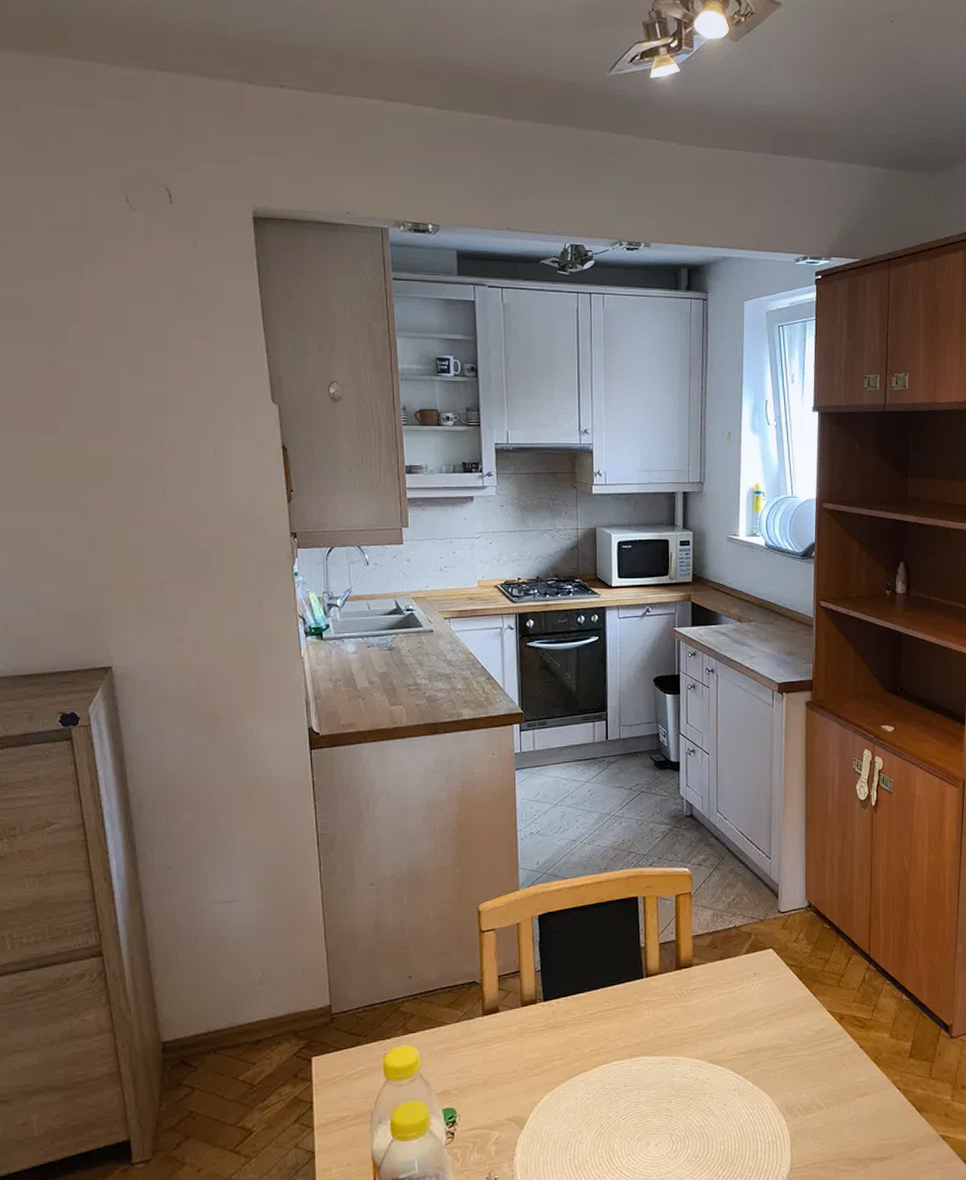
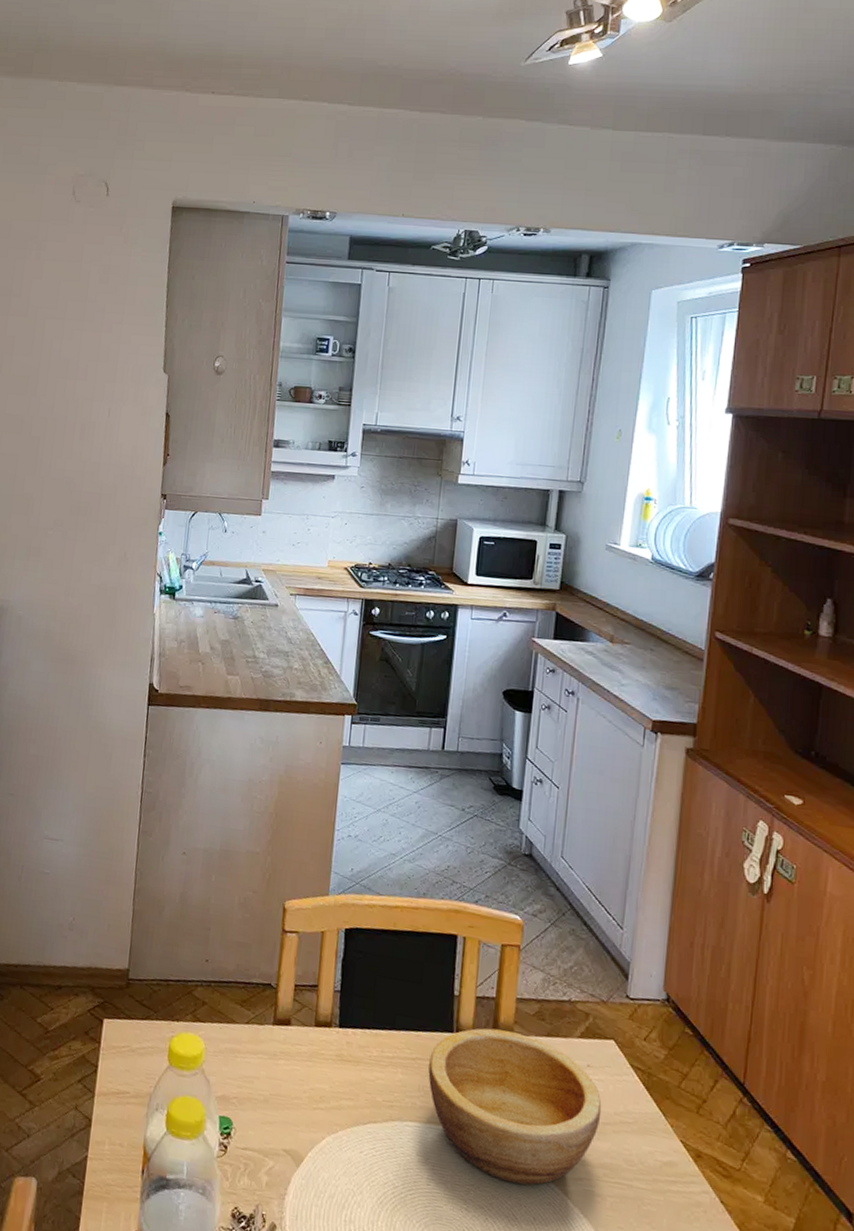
bowl: none [626,963,768,1084] -> present [428,1028,602,1186]

